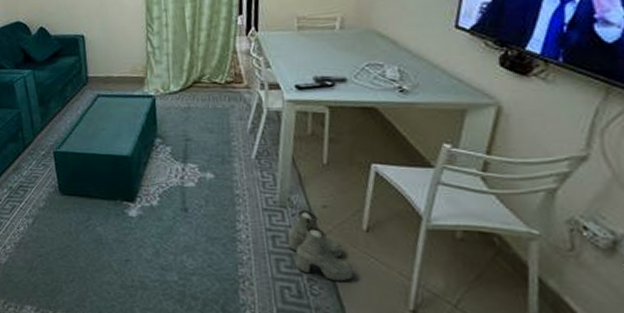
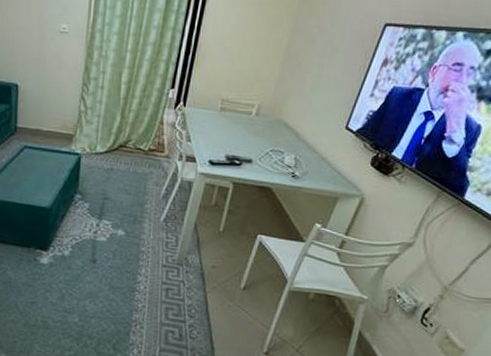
boots: present [288,210,353,281] -> none [178,268,226,328]

